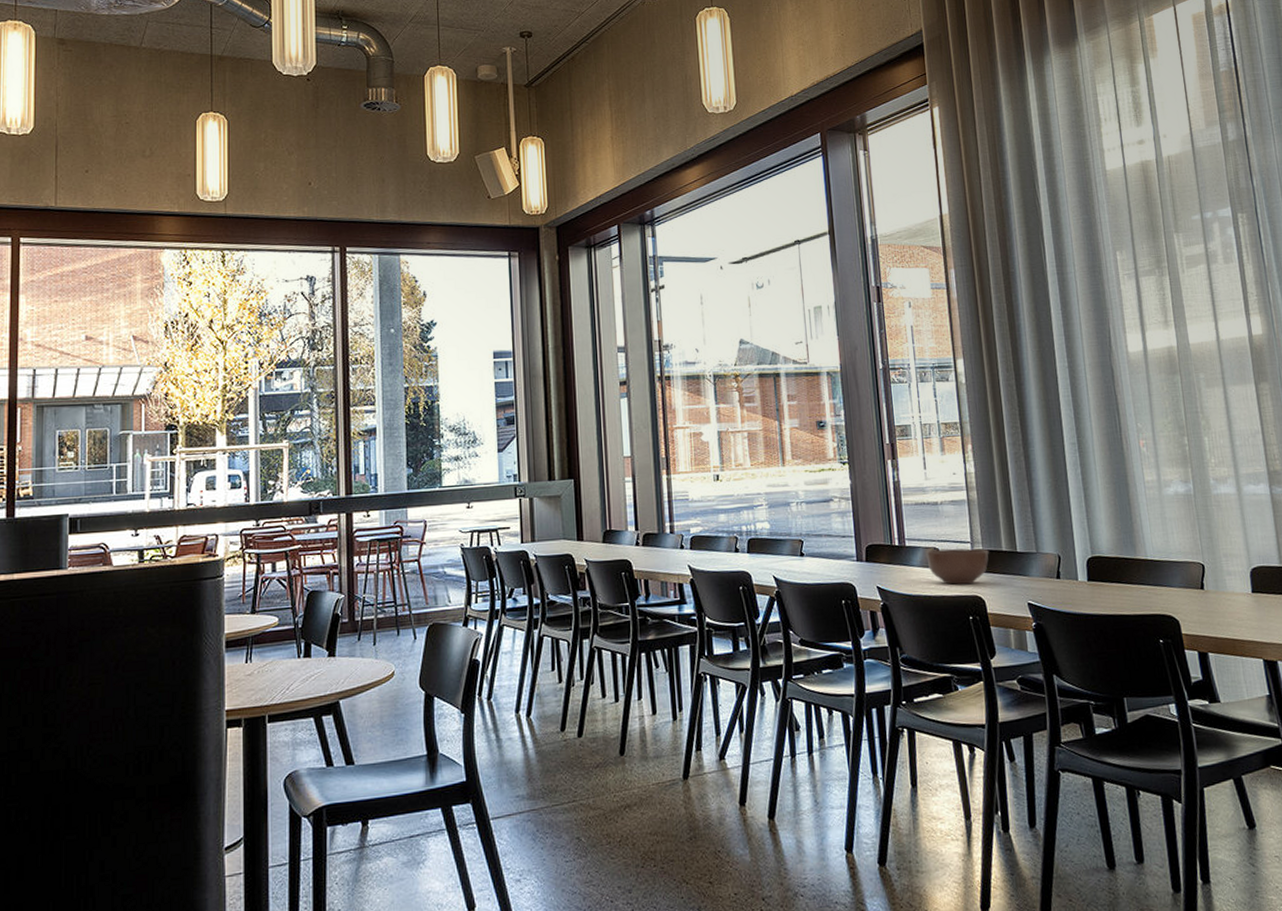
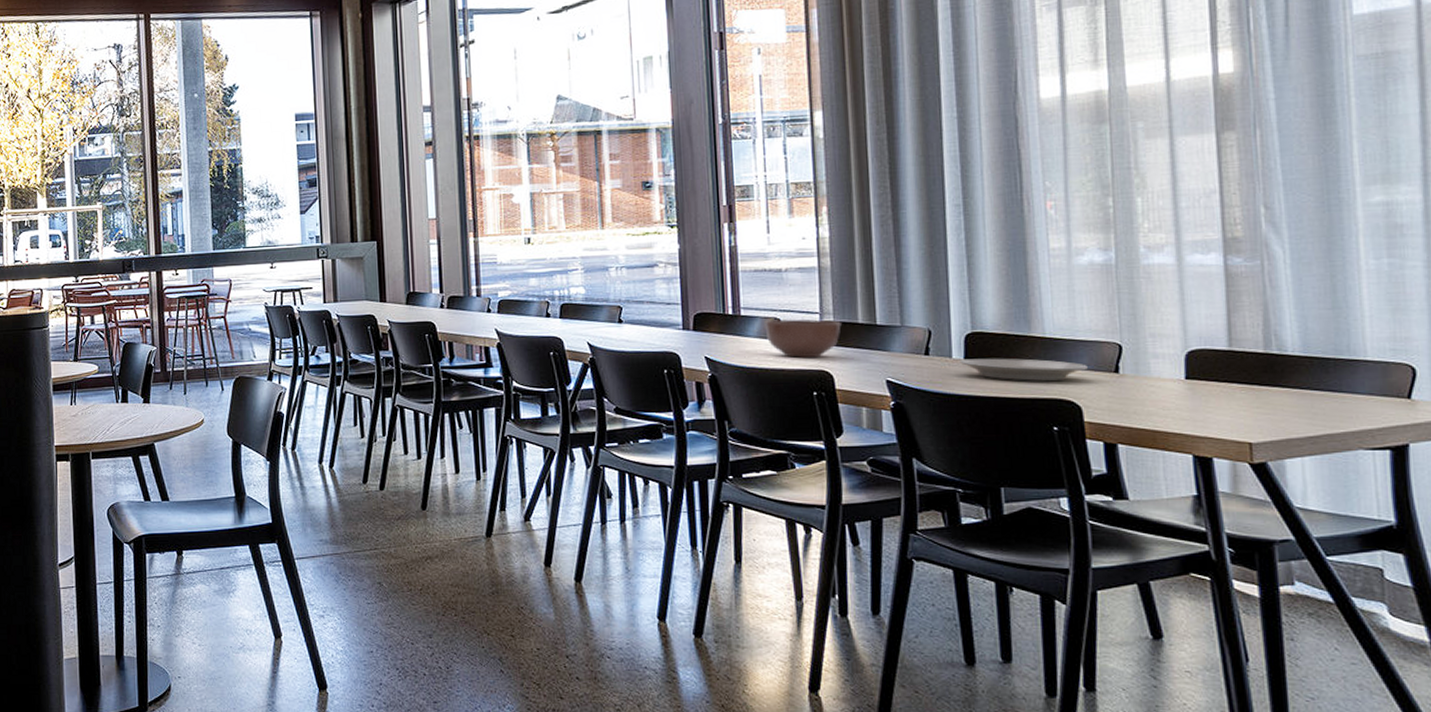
plate: none [1084,579,1181,600] -> present [959,358,1088,381]

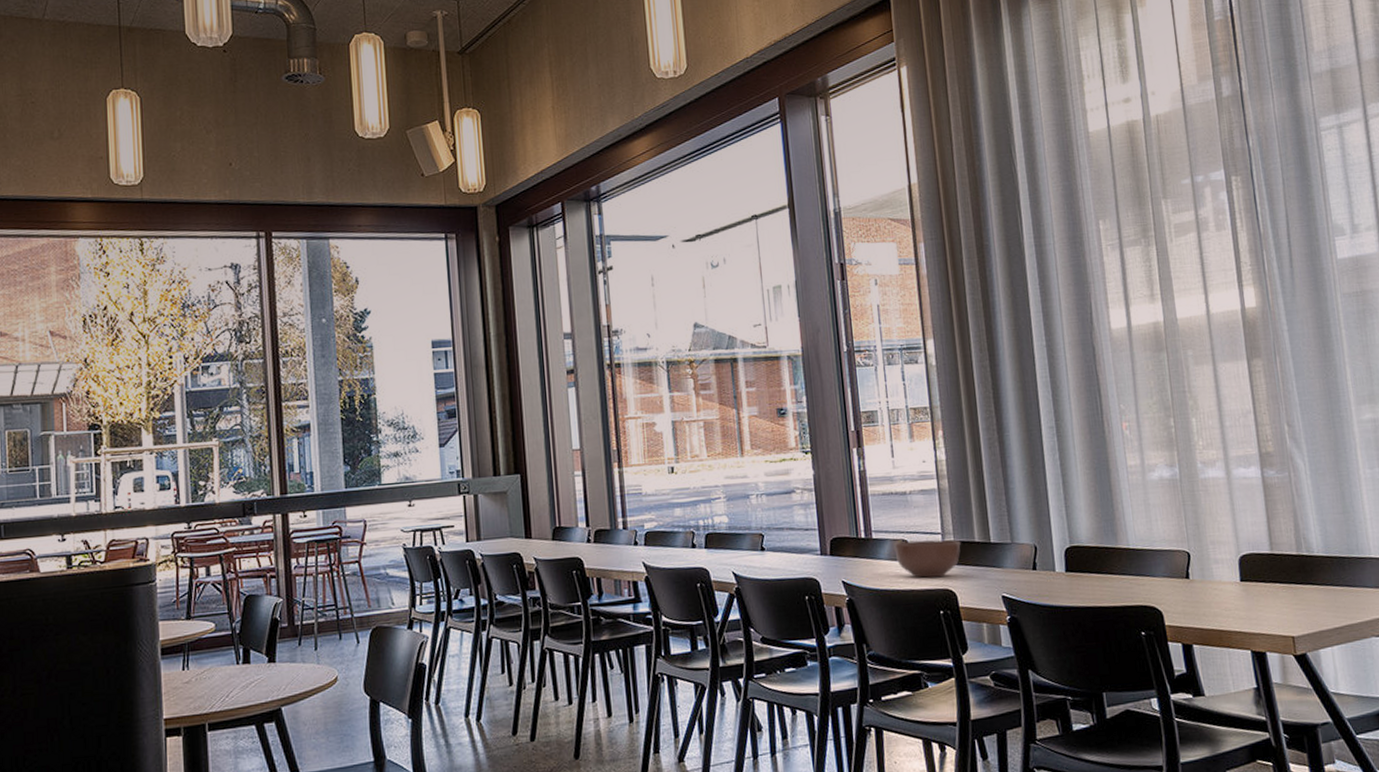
plate: present [959,358,1088,381] -> none [1062,569,1165,591]

